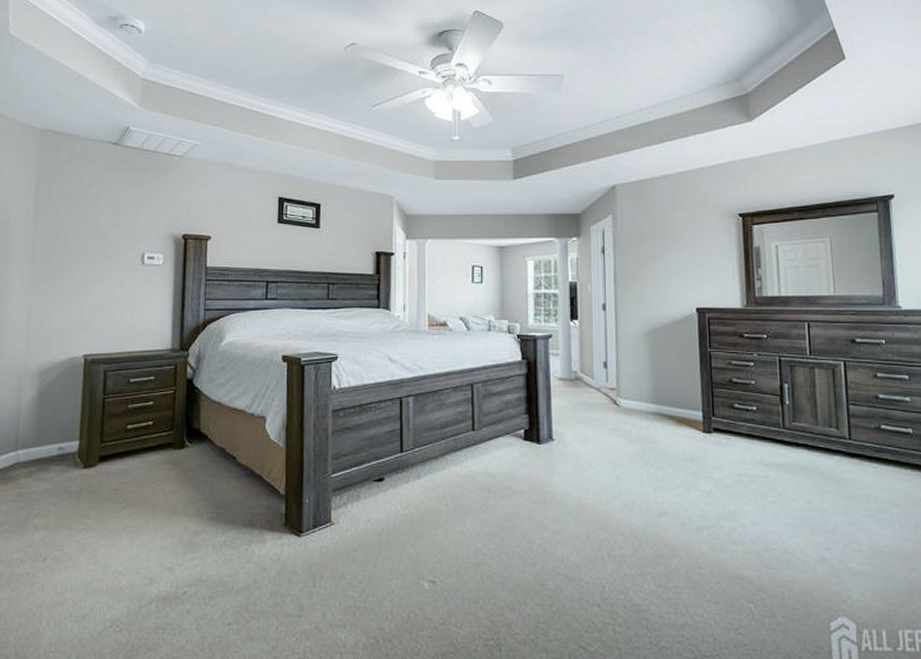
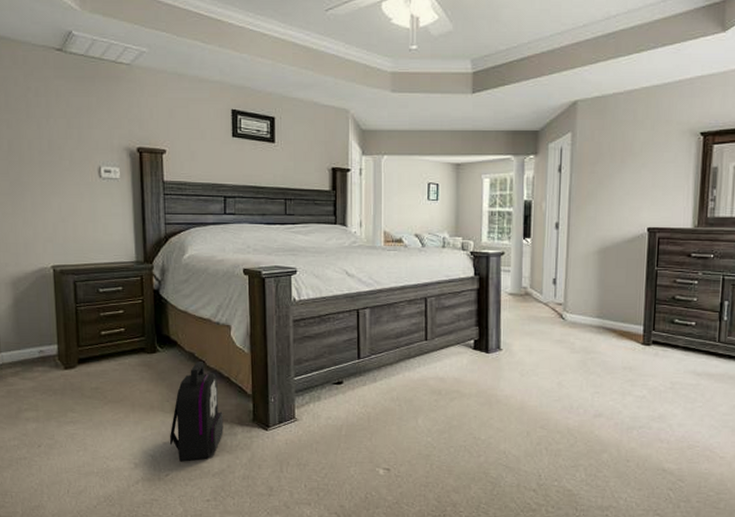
backpack: none [190,458,252,576] -> present [169,361,224,462]

